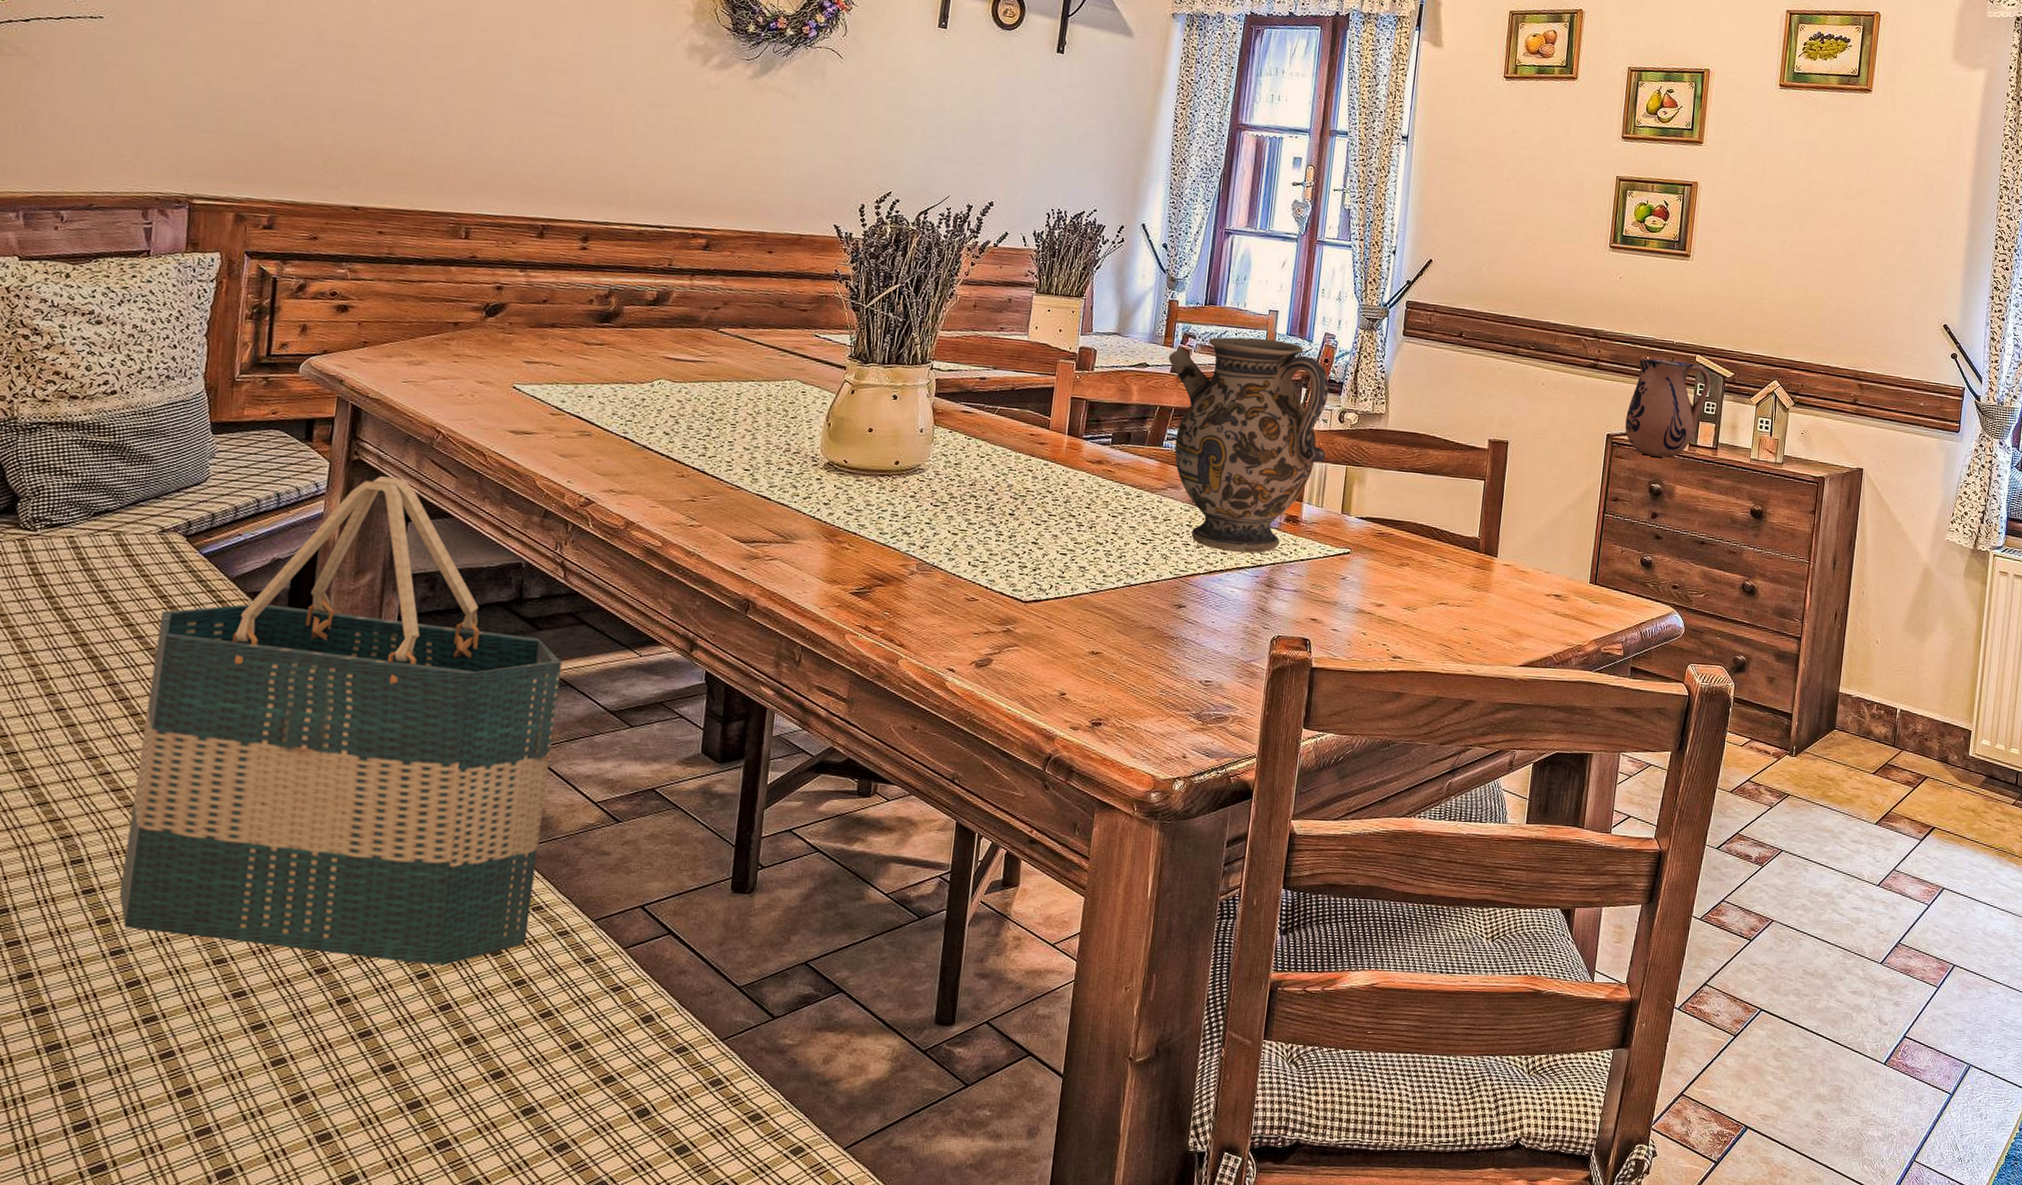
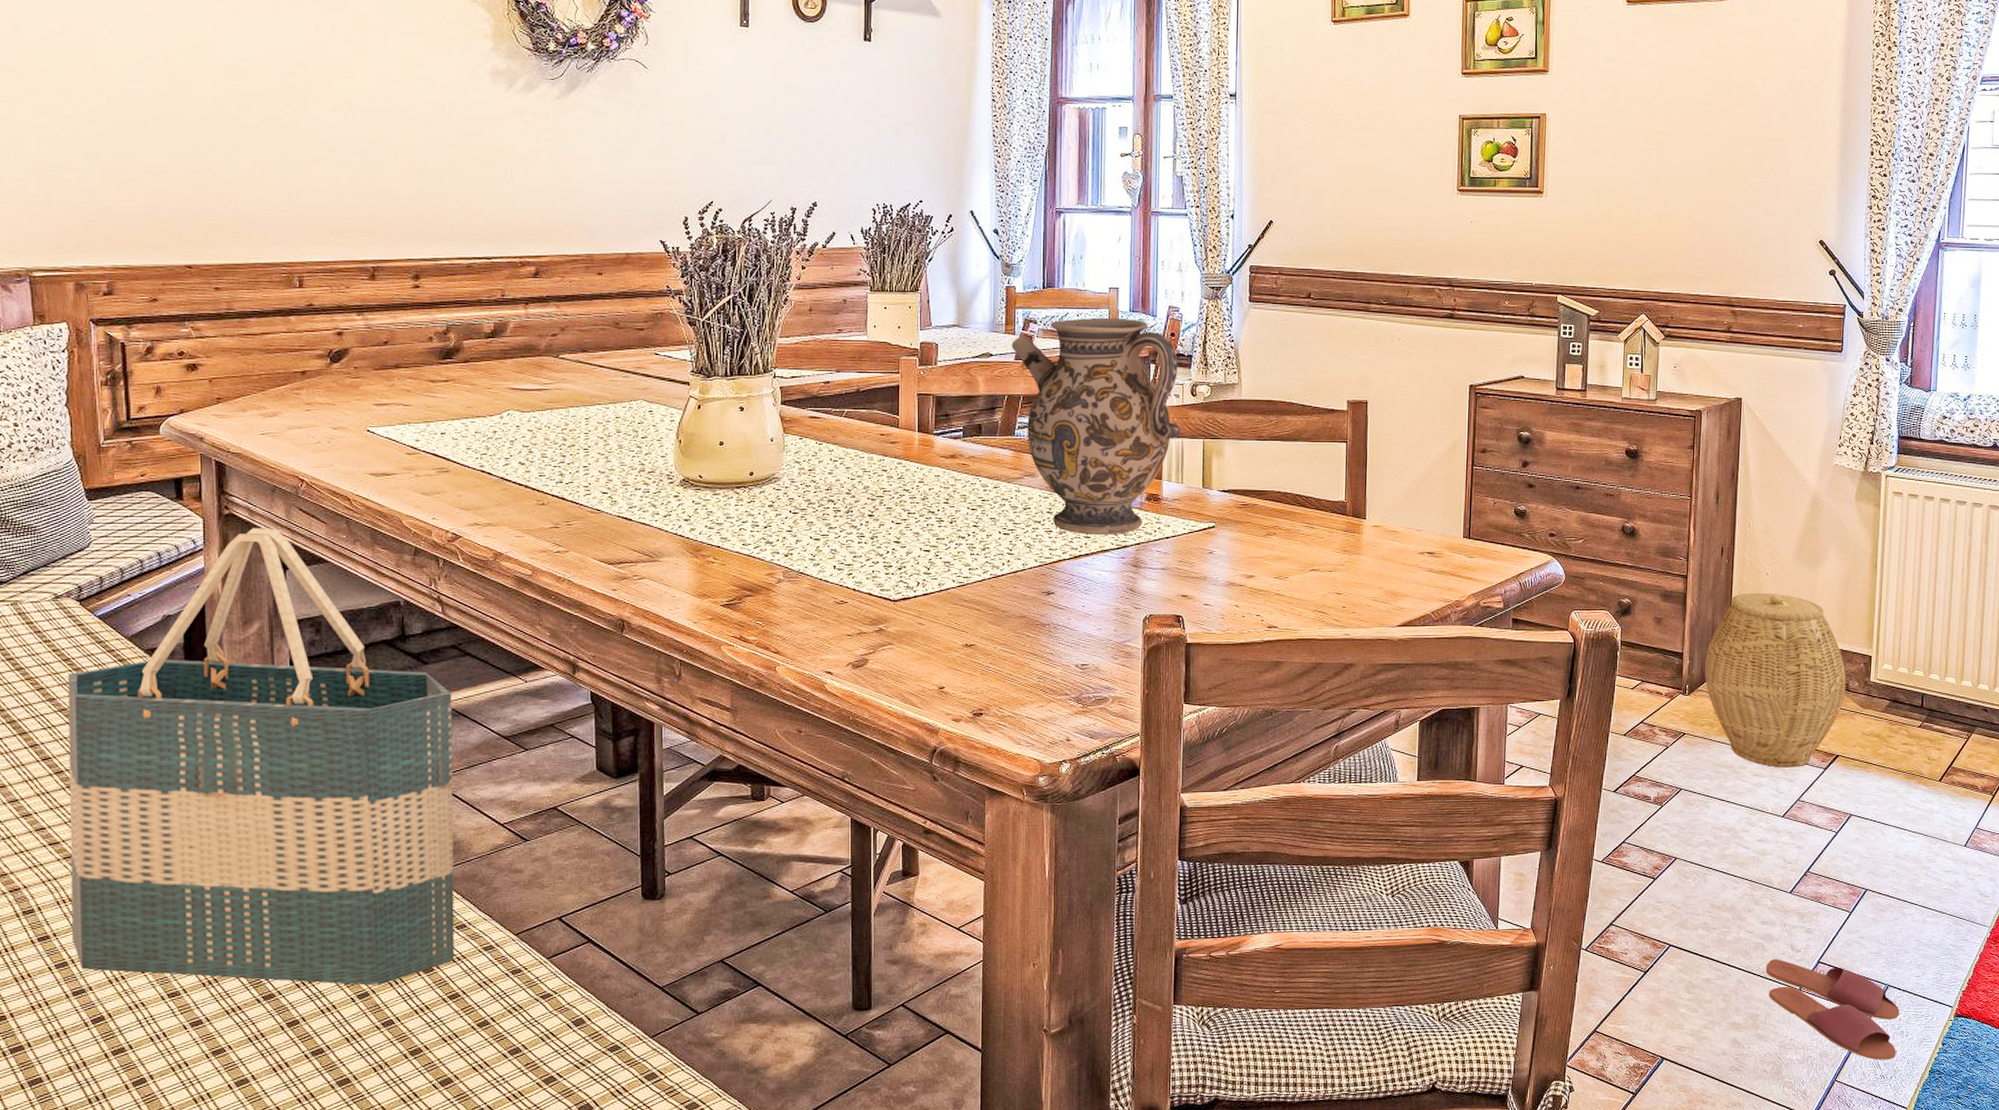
ceramic pitcher: present [1625,358,1711,458] -> none [1488,303,1575,404]
woven basket: none [1811,659,1946,837] -> present [1704,593,1847,768]
slippers: none [1852,1031,1980,1142] -> present [1765,959,1899,1060]

